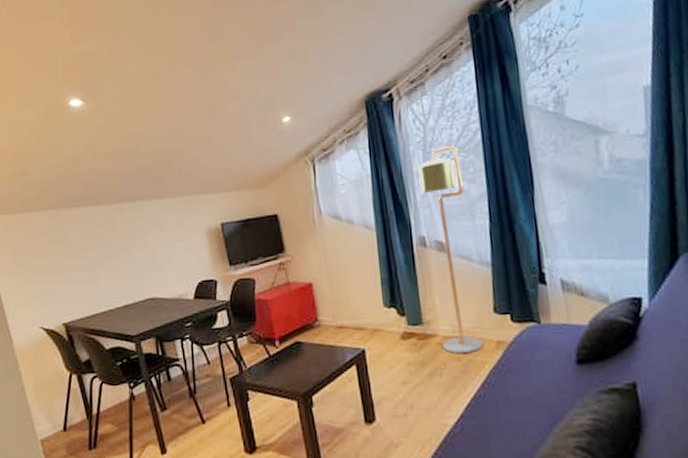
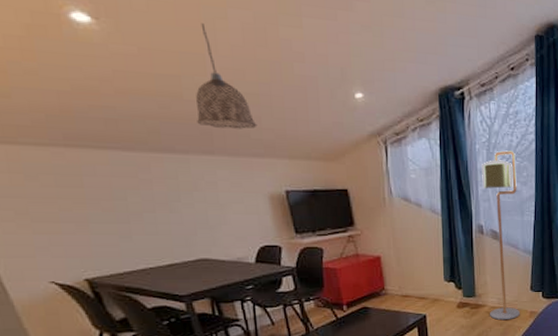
pendant lamp: none [151,86,198,173] -> present [196,23,257,129]

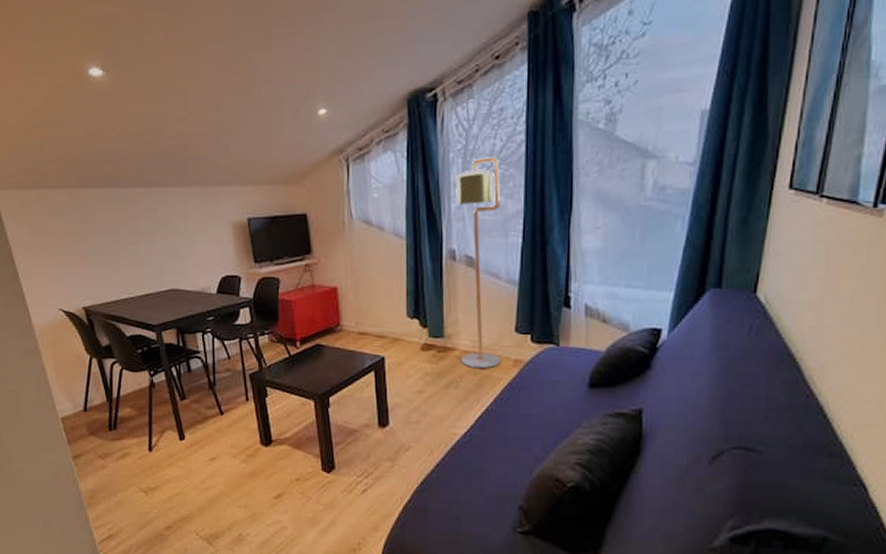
pendant lamp: present [196,23,257,129] -> none [176,61,226,159]

